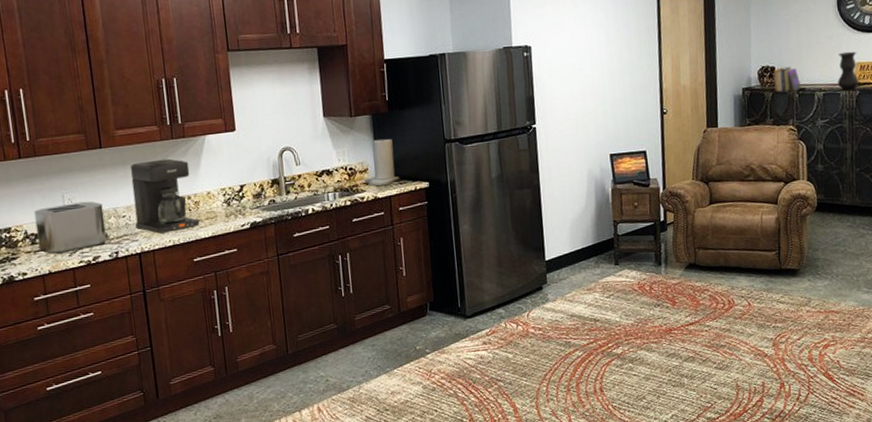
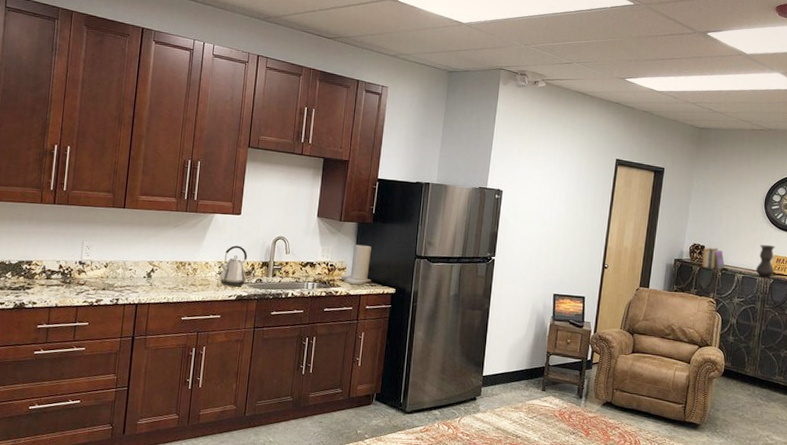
toaster: present [34,201,109,255] -> none [52,249,115,292]
coffee maker: present [131,158,200,235] -> none [138,226,196,291]
kettle: none [224,166,258,215] -> present [219,245,248,287]

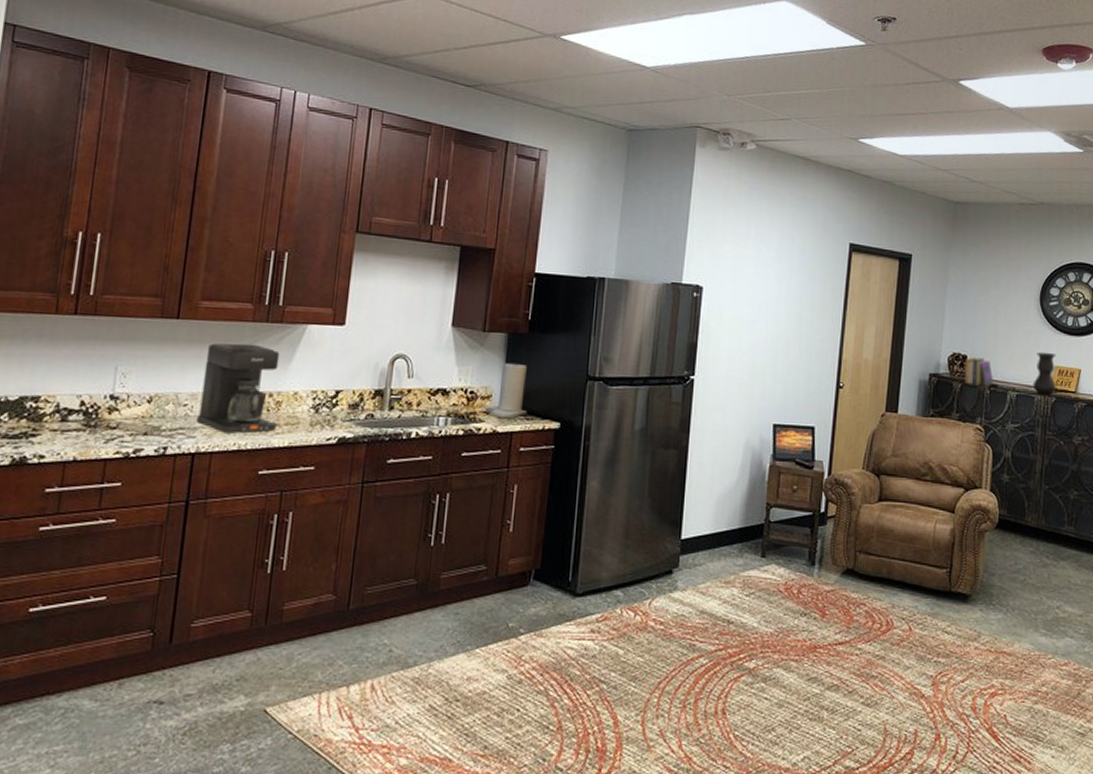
coffee maker: none [138,226,196,291] -> present [197,343,280,435]
kettle: present [219,245,248,287] -> none [314,368,354,426]

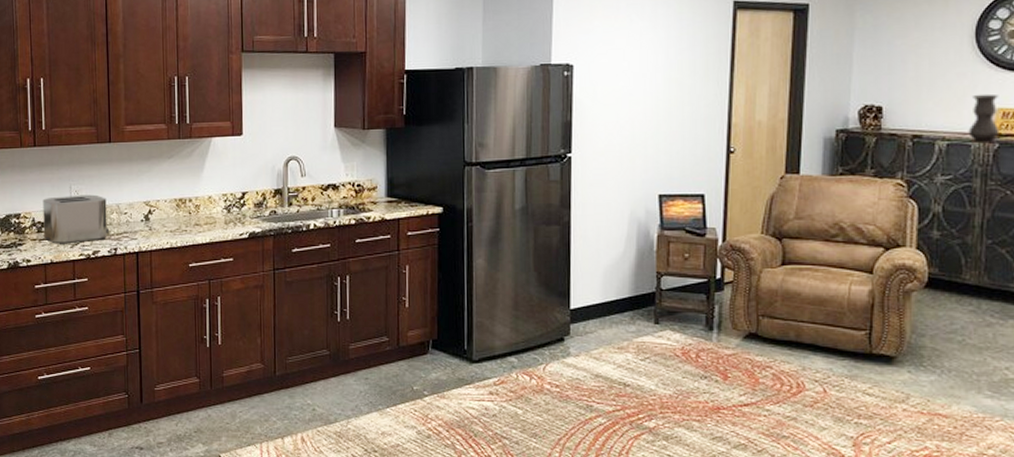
toaster: none [68,378,163,440] -> present [43,194,110,245]
coffee maker: present [197,343,280,435] -> none [136,158,199,236]
paper towel: present [485,362,528,419] -> none [372,155,412,207]
books: present [964,357,994,386] -> none [880,107,917,138]

